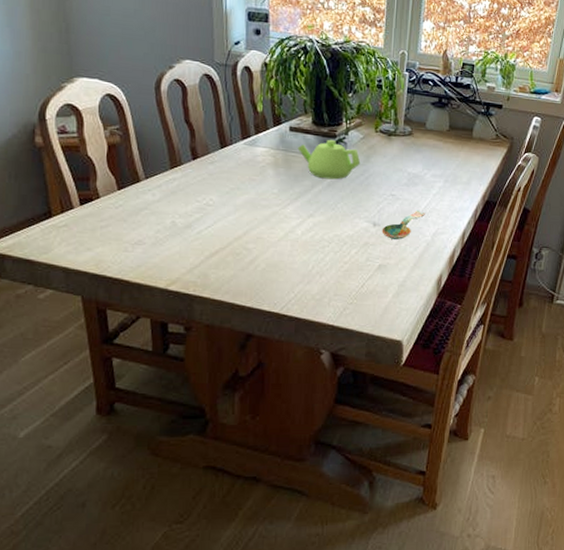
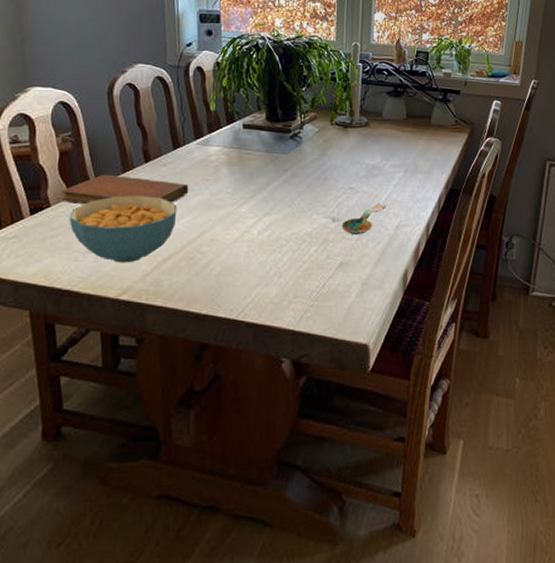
notebook: none [111,169,236,201] -> present [62,174,189,205]
cereal bowl: none [118,191,224,256] -> present [69,196,177,263]
teapot: present [297,139,361,180] -> none [251,134,317,175]

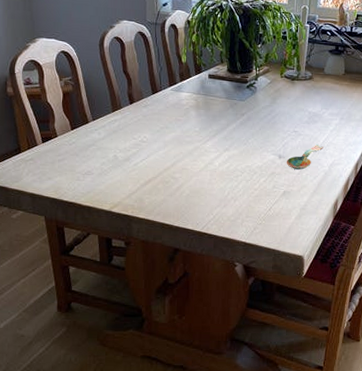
notebook: present [62,174,189,205] -> none [66,112,165,138]
cereal bowl: present [69,196,177,263] -> none [72,130,156,184]

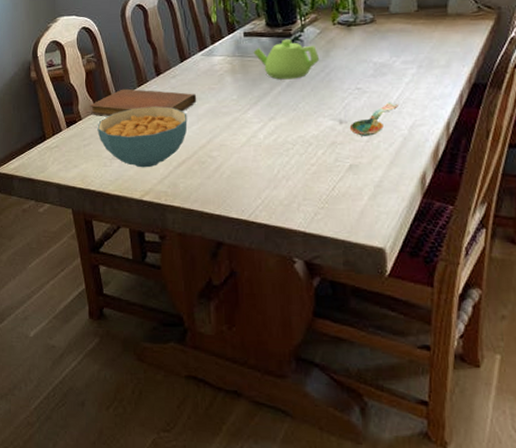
notebook: none [66,112,165,138] -> present [90,88,197,117]
cereal bowl: none [72,130,156,184] -> present [97,106,188,168]
teapot: none [215,84,268,119] -> present [253,39,320,80]

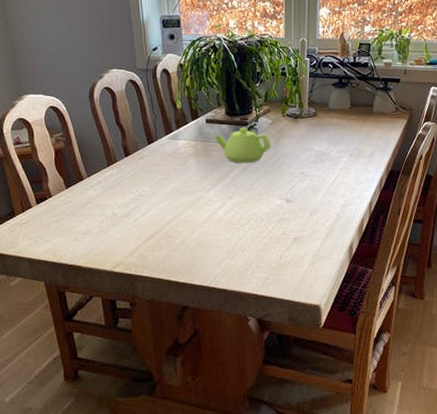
notebook: present [90,88,197,117] -> none [60,168,164,195]
cereal bowl: present [97,106,188,168] -> none [68,185,155,242]
spoon: present [349,102,398,136] -> none [294,184,333,213]

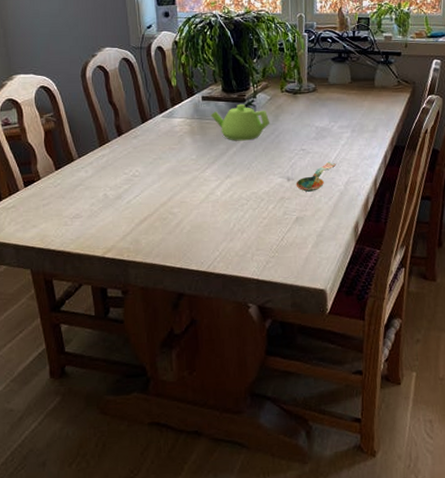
spoon: none [294,184,333,213] -> present [296,161,336,192]

